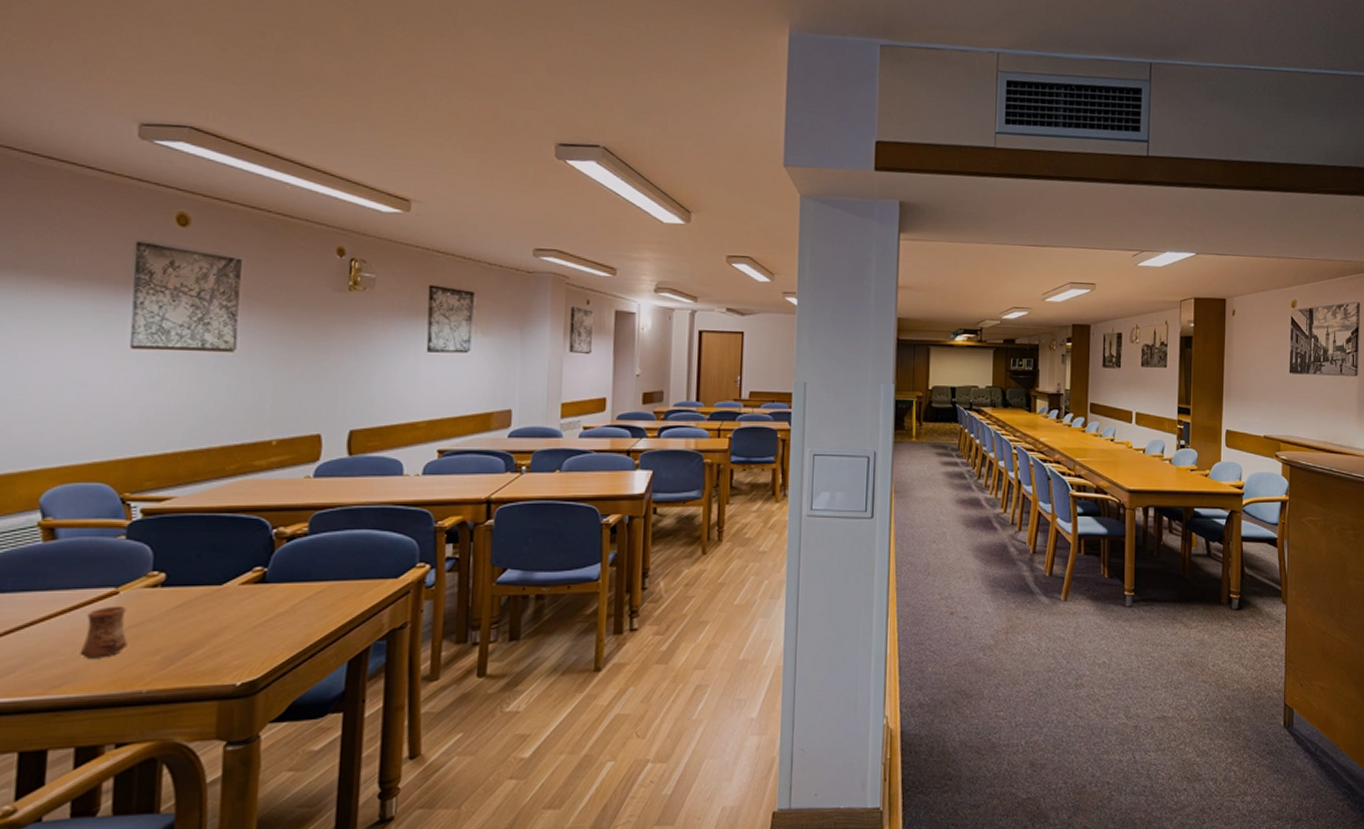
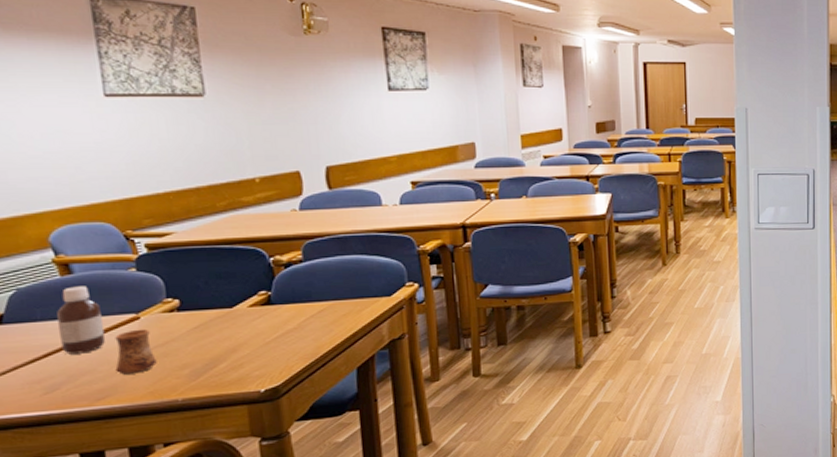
bottle: none [26,554,79,632] -> present [57,286,106,355]

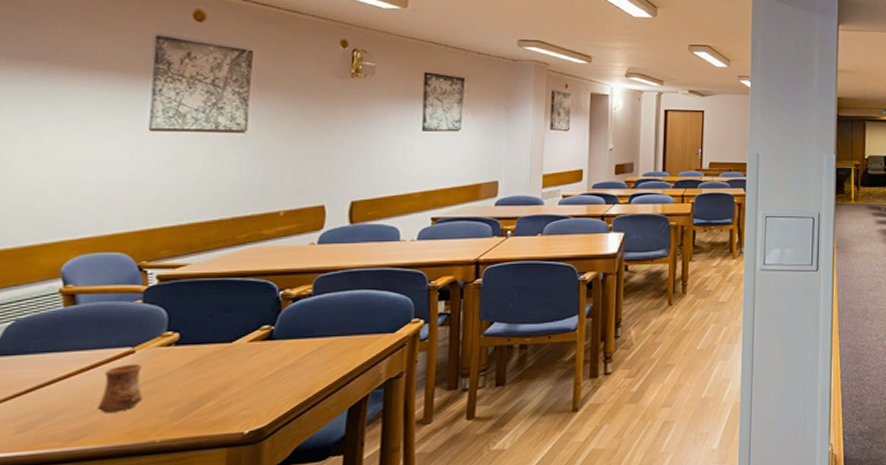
bottle: present [57,286,106,355] -> none [47,317,97,390]

